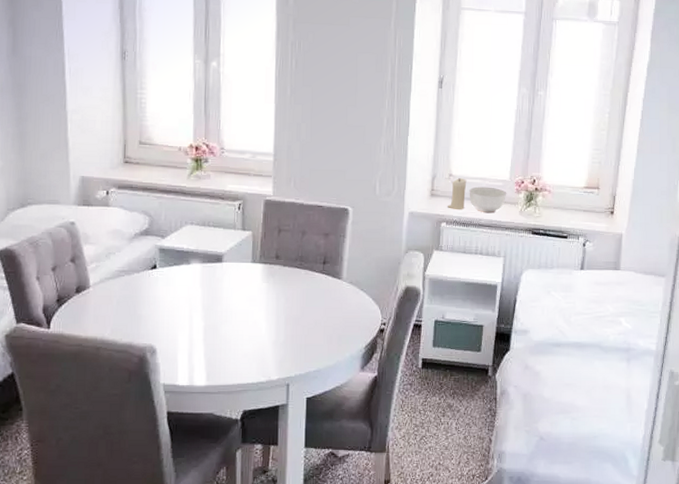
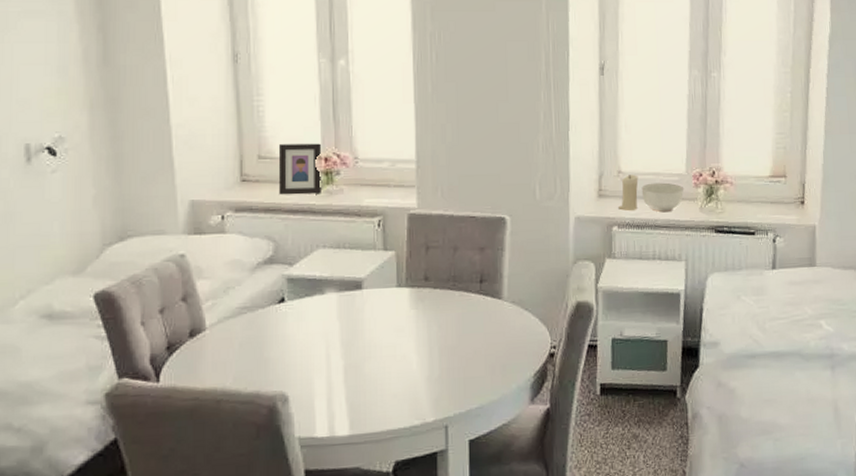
picture frame: none [155,133,194,178] -> present [278,143,322,195]

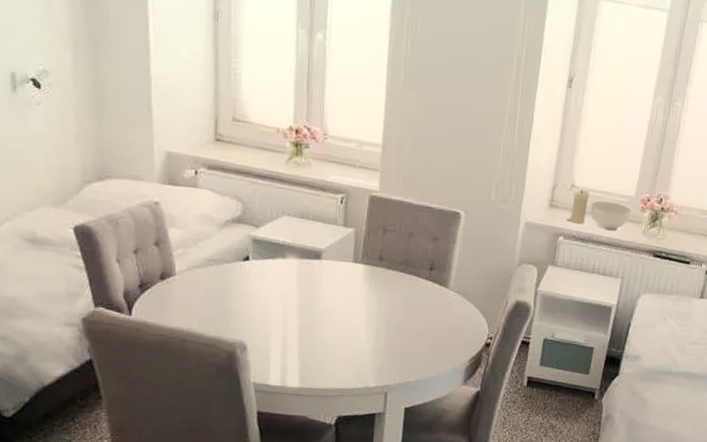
picture frame: present [278,143,322,195] -> none [250,110,294,164]

